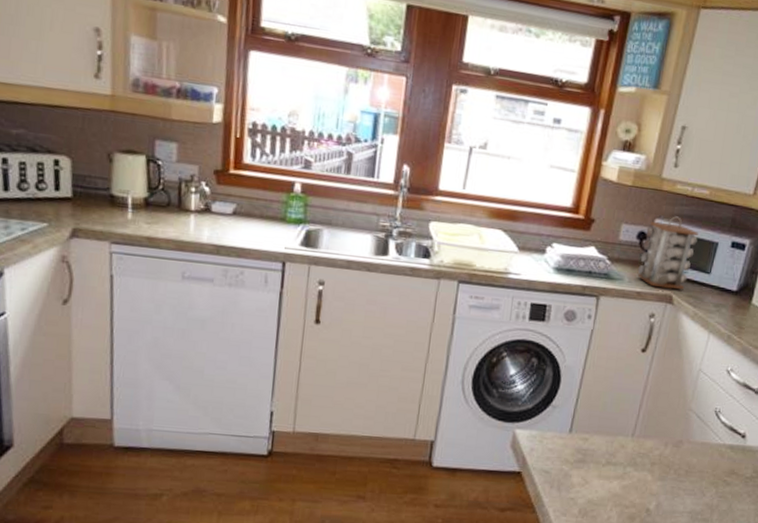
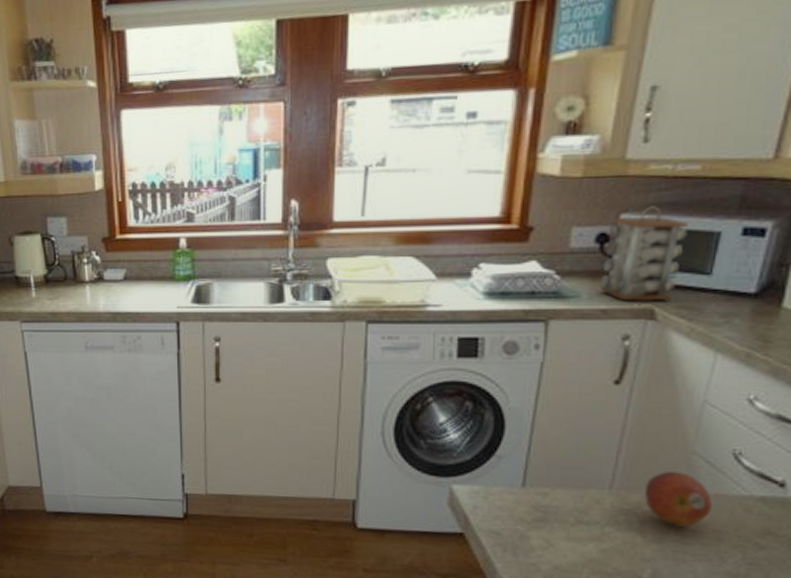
fruit: none [655,423,700,469] -> present [645,472,712,528]

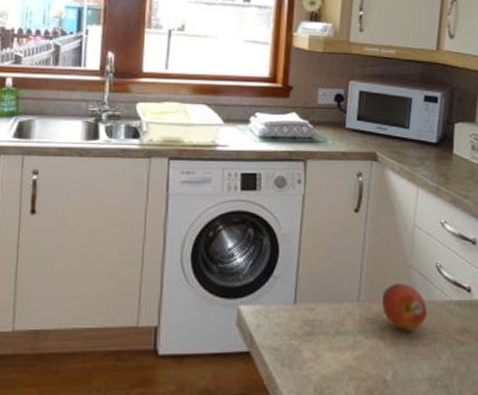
spice rack: present [599,206,688,301] -> none [339,76,392,147]

